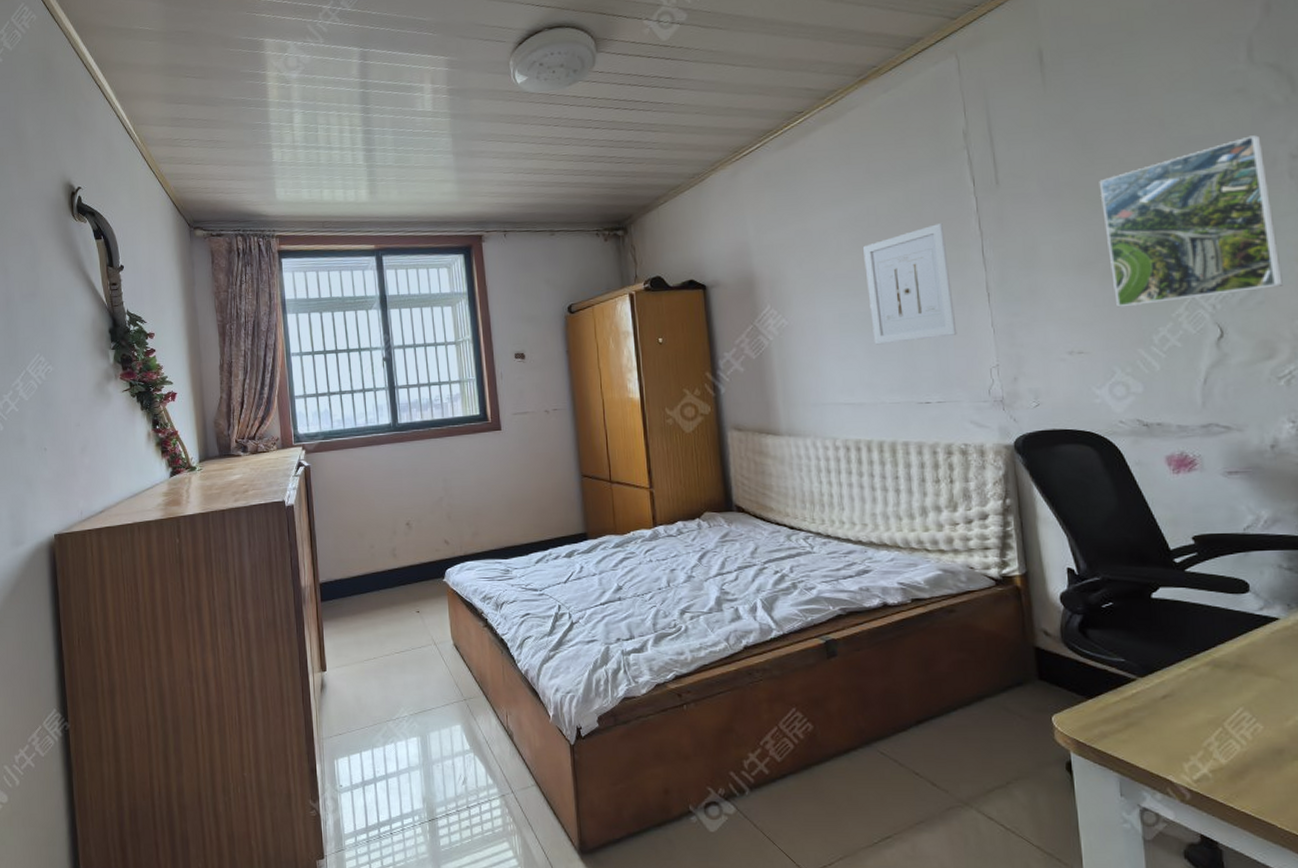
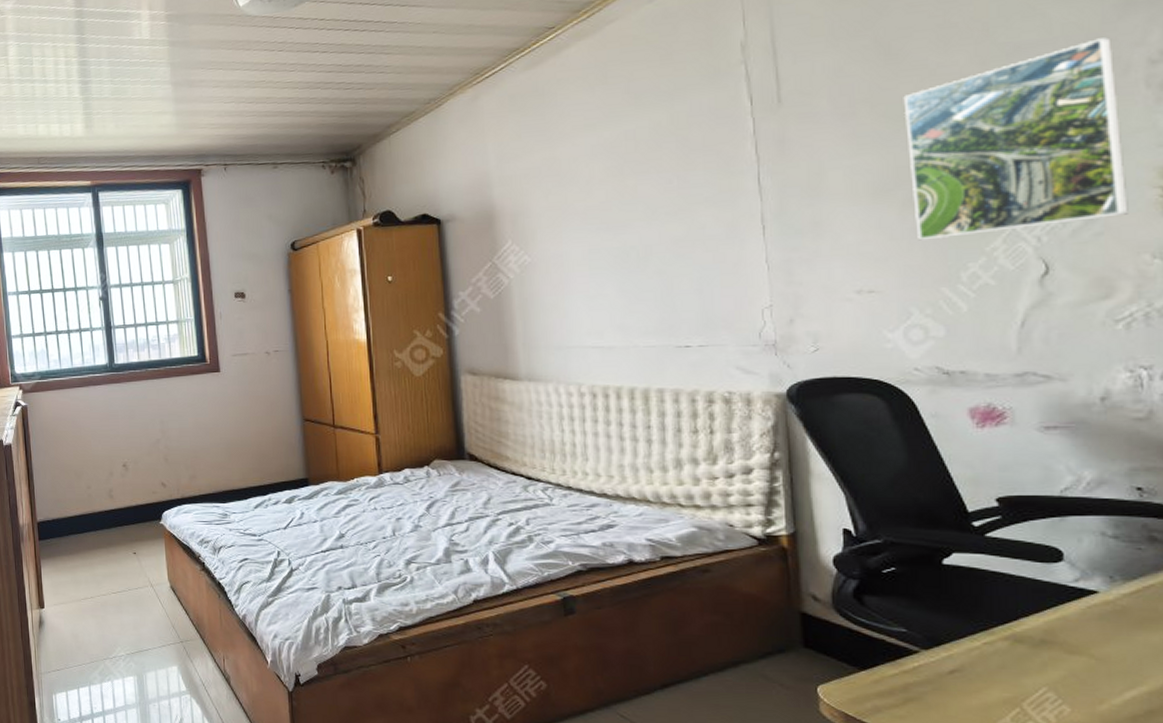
wall art: present [863,222,957,345] -> none [619,147,725,283]

